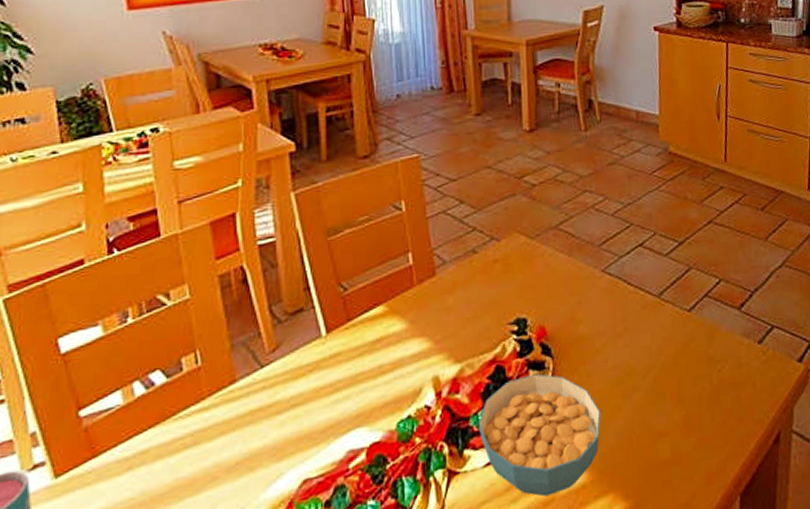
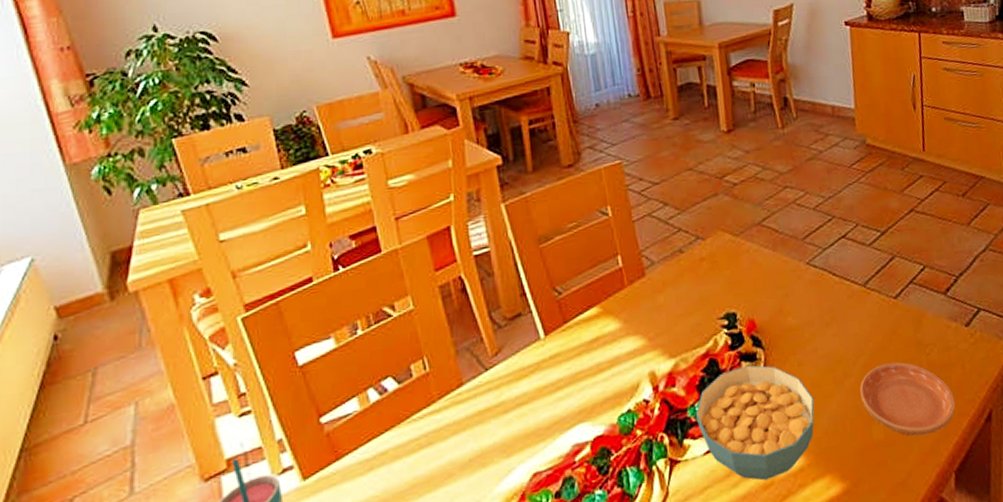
saucer: none [648,377,744,456] -> present [860,362,956,437]

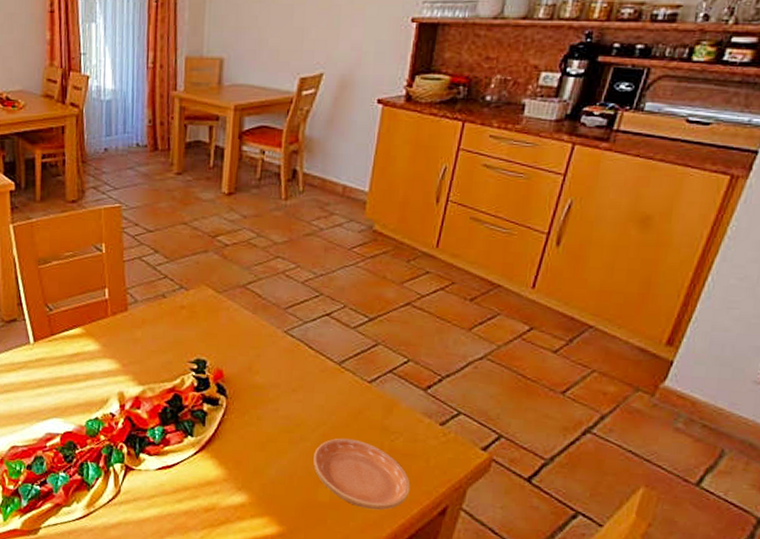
cereal bowl: present [695,365,815,481] -> none [153,407,267,505]

